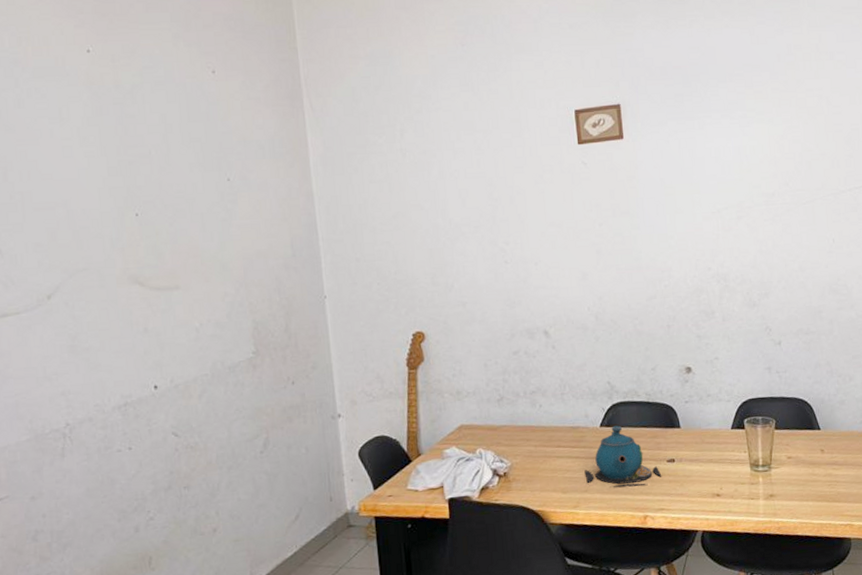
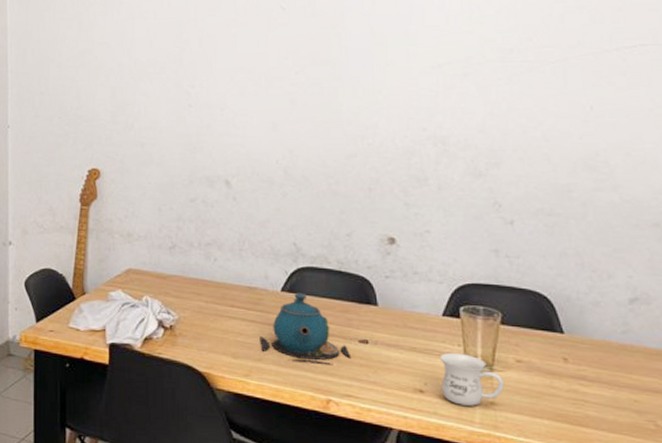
mug: none [731,458,780,501] -> present [440,353,505,406]

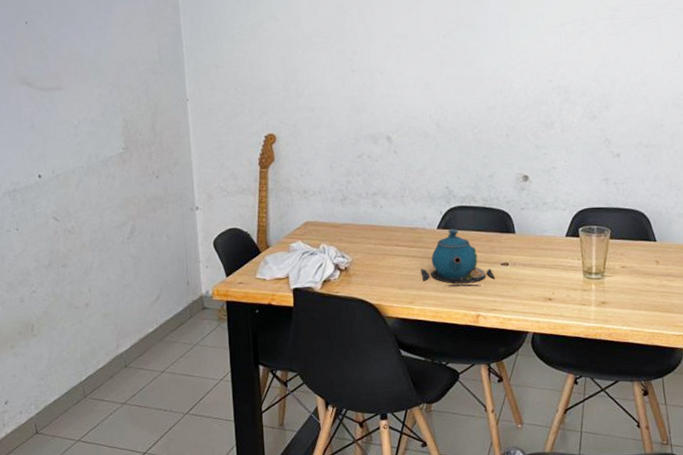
mug: present [440,353,505,406] -> none [564,266,613,307]

